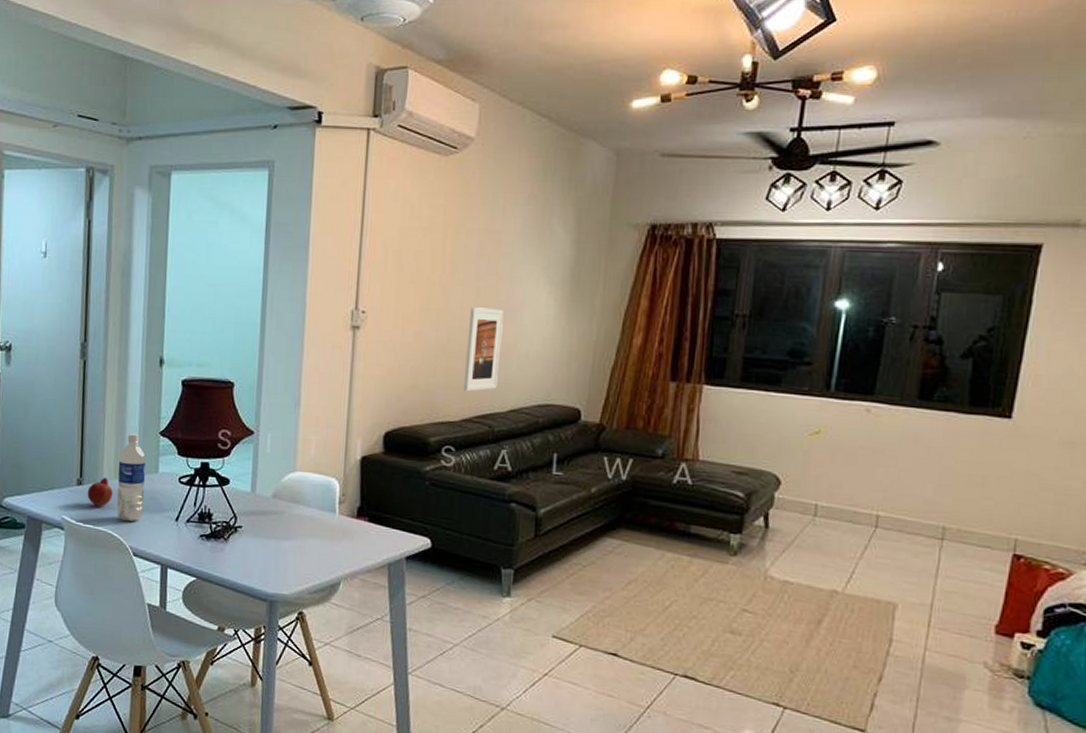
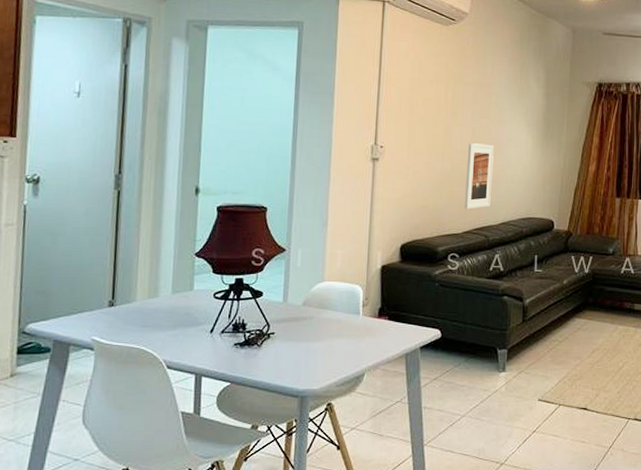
fruit: present [87,477,113,507] -> none [119,297,147,326]
water bottle: present [117,433,146,522] -> none [150,255,181,337]

